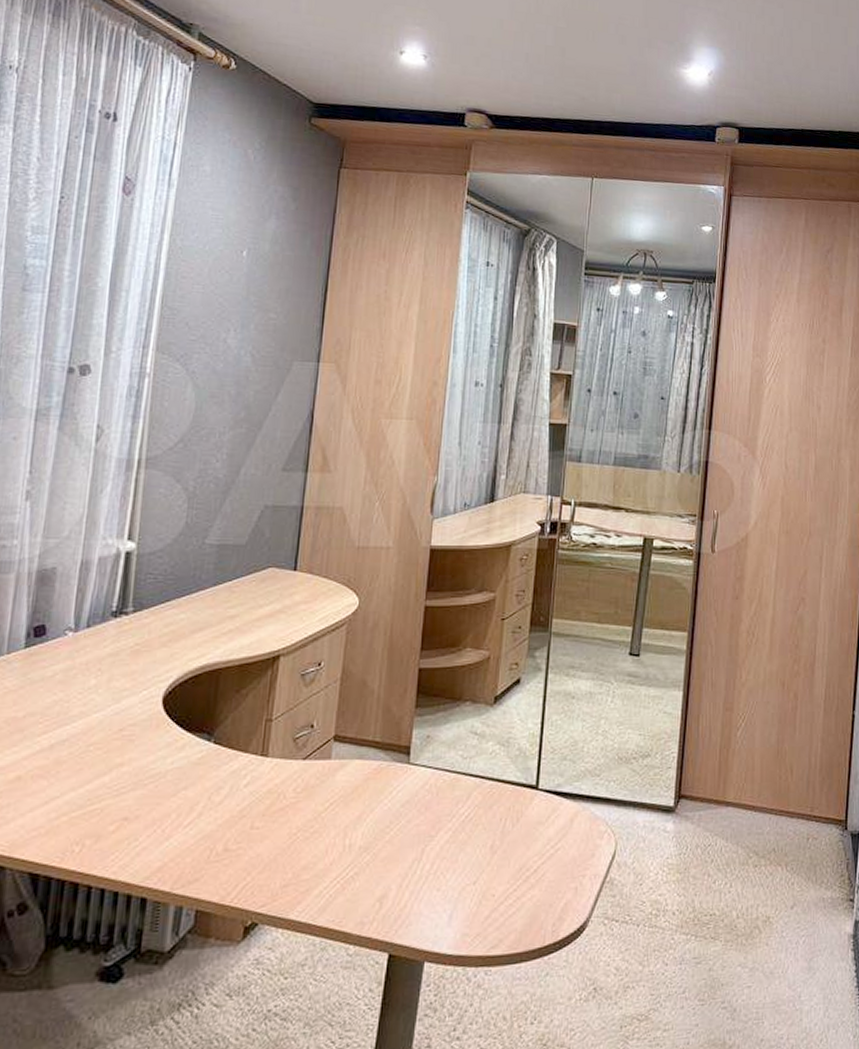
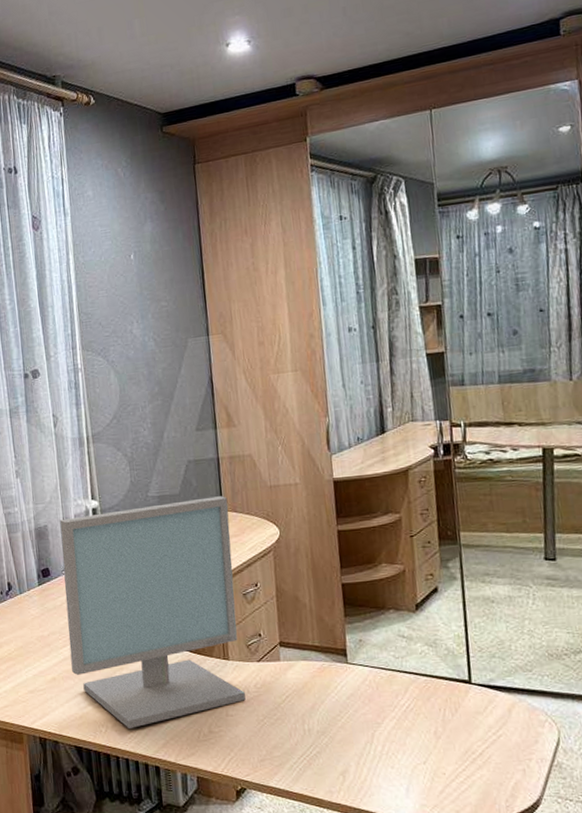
computer monitor: none [48,552,305,847] -> present [60,496,246,729]

